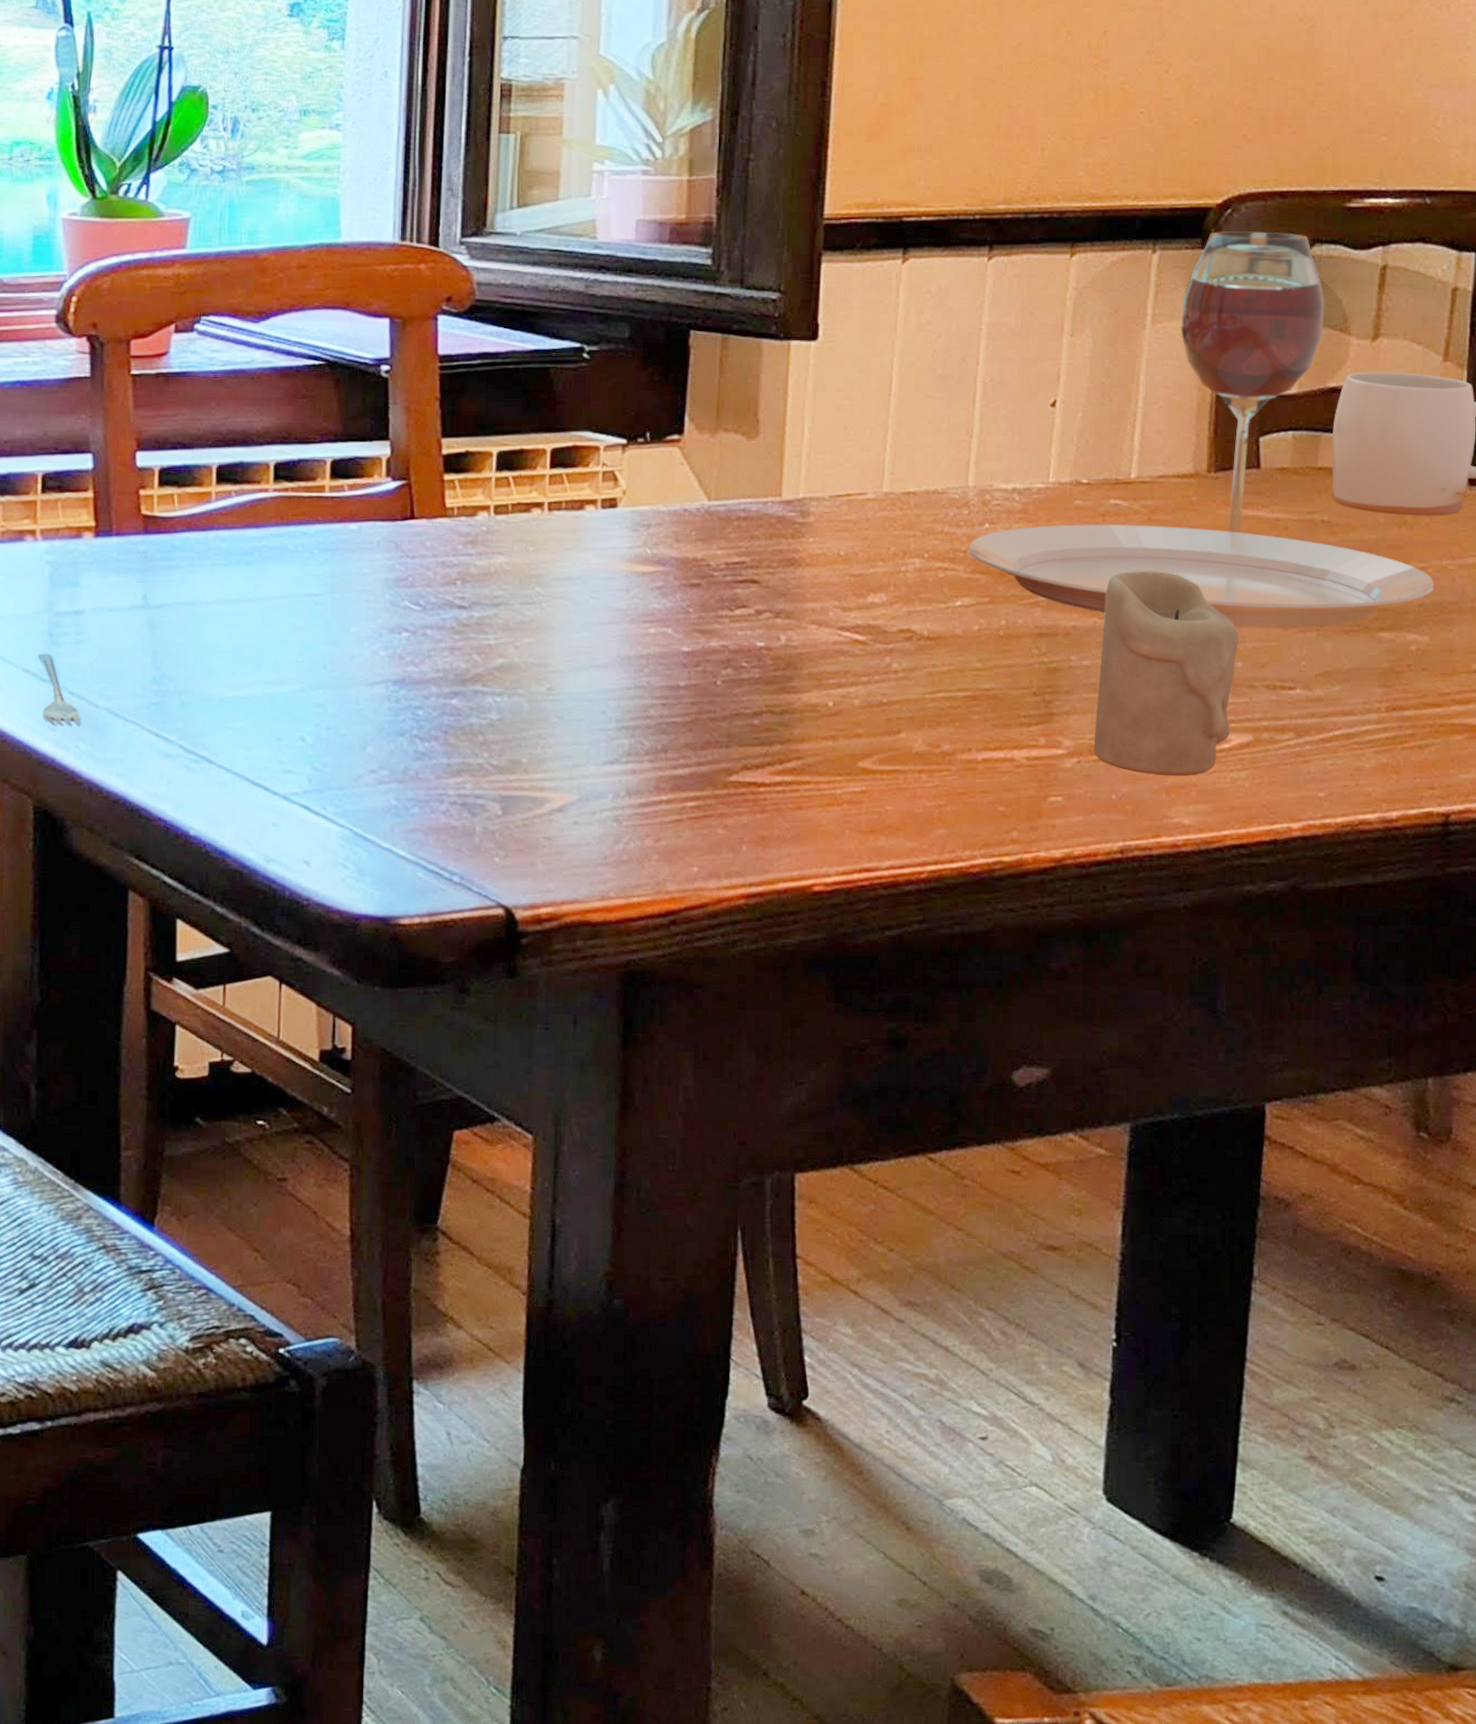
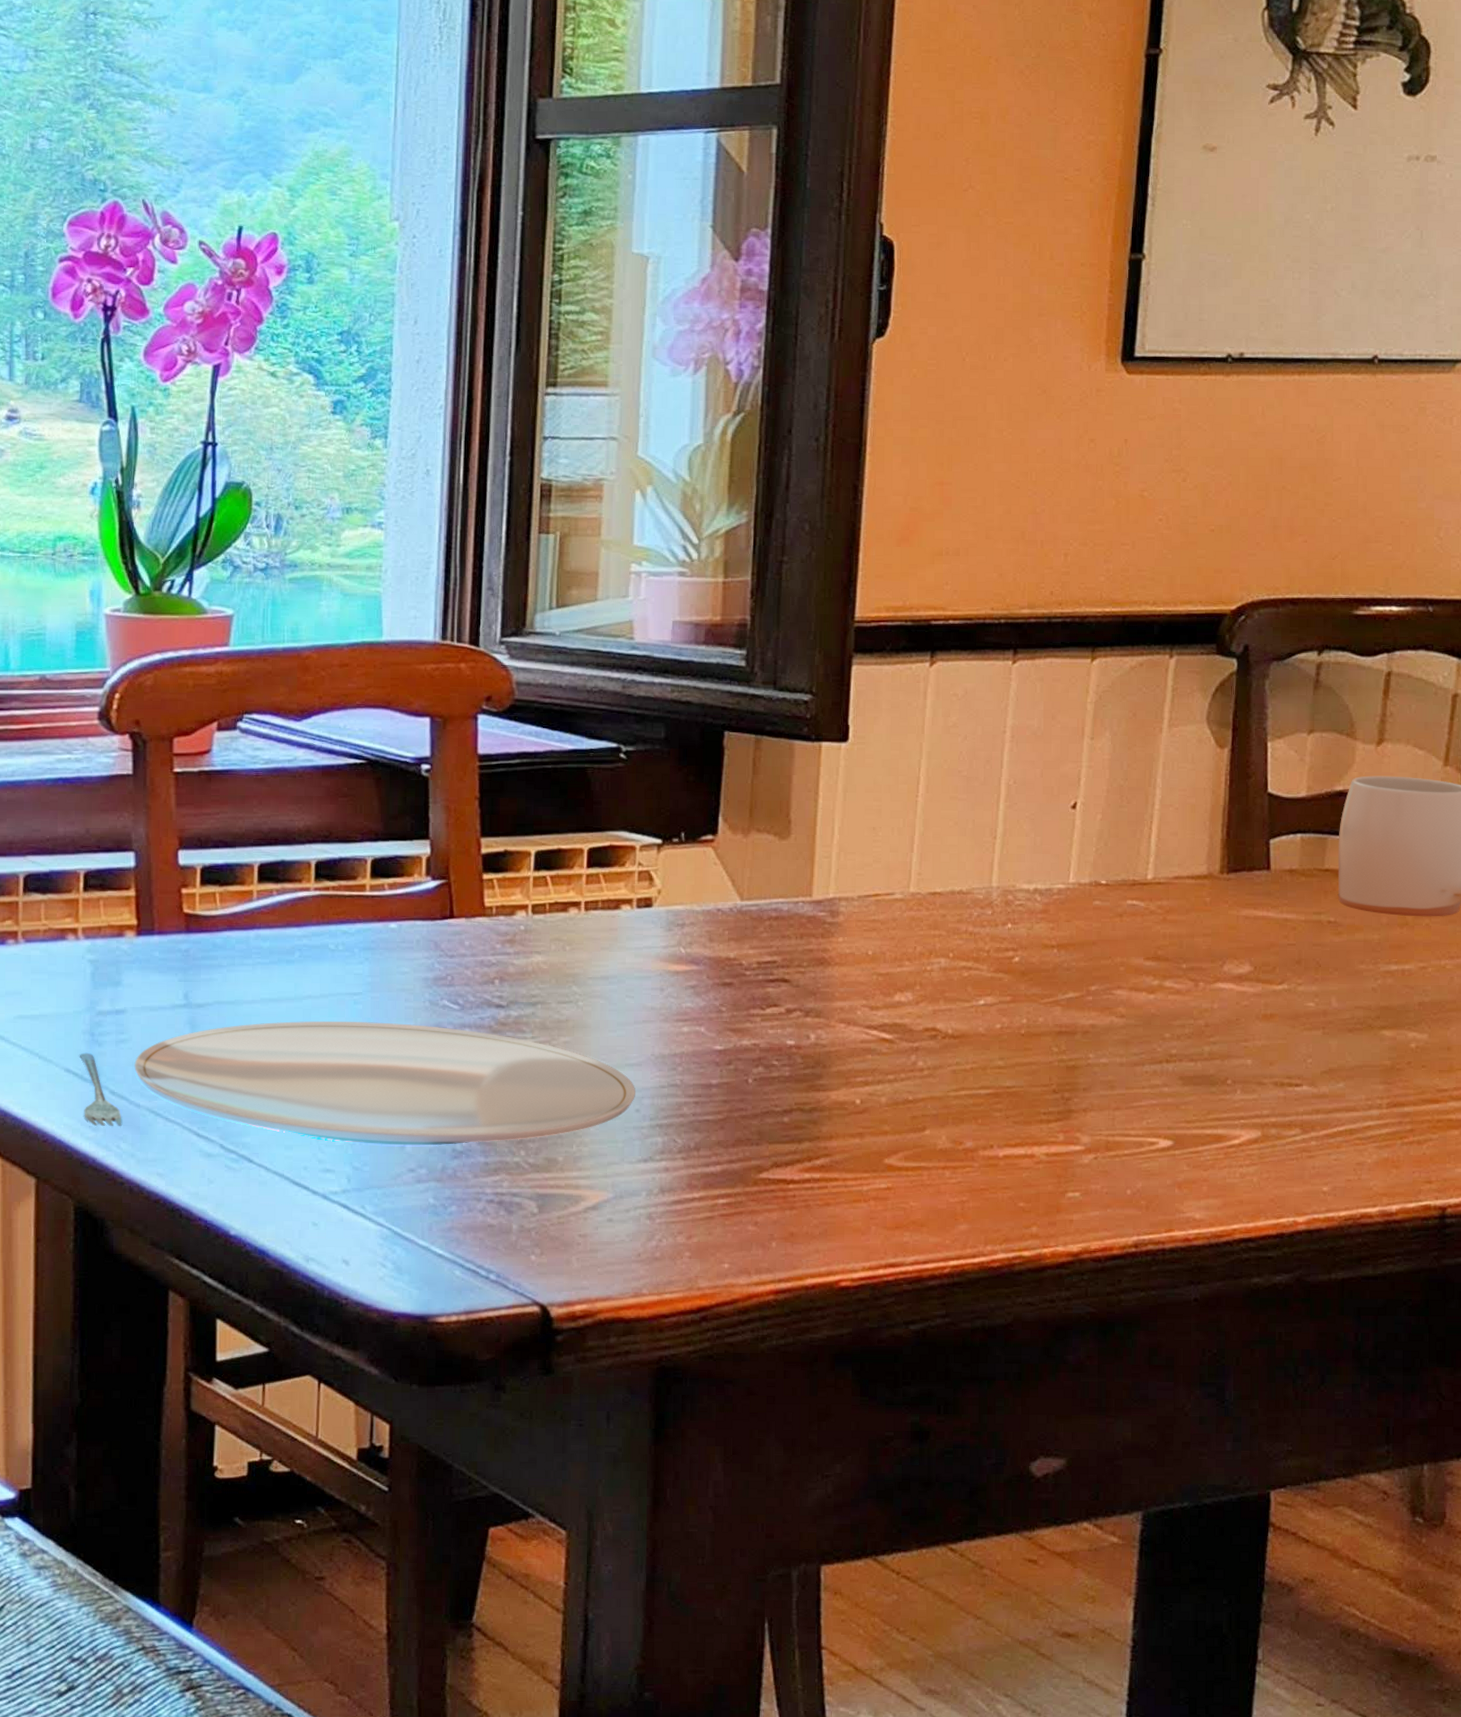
plate: none [93,622,601,747] -> present [134,1021,635,1146]
plate: present [967,524,1435,628] -> none [991,924,1434,1026]
candle: present [1094,570,1239,777] -> none [1110,970,1249,1172]
wineglass: present [1181,231,1325,533] -> none [1196,637,1332,933]

